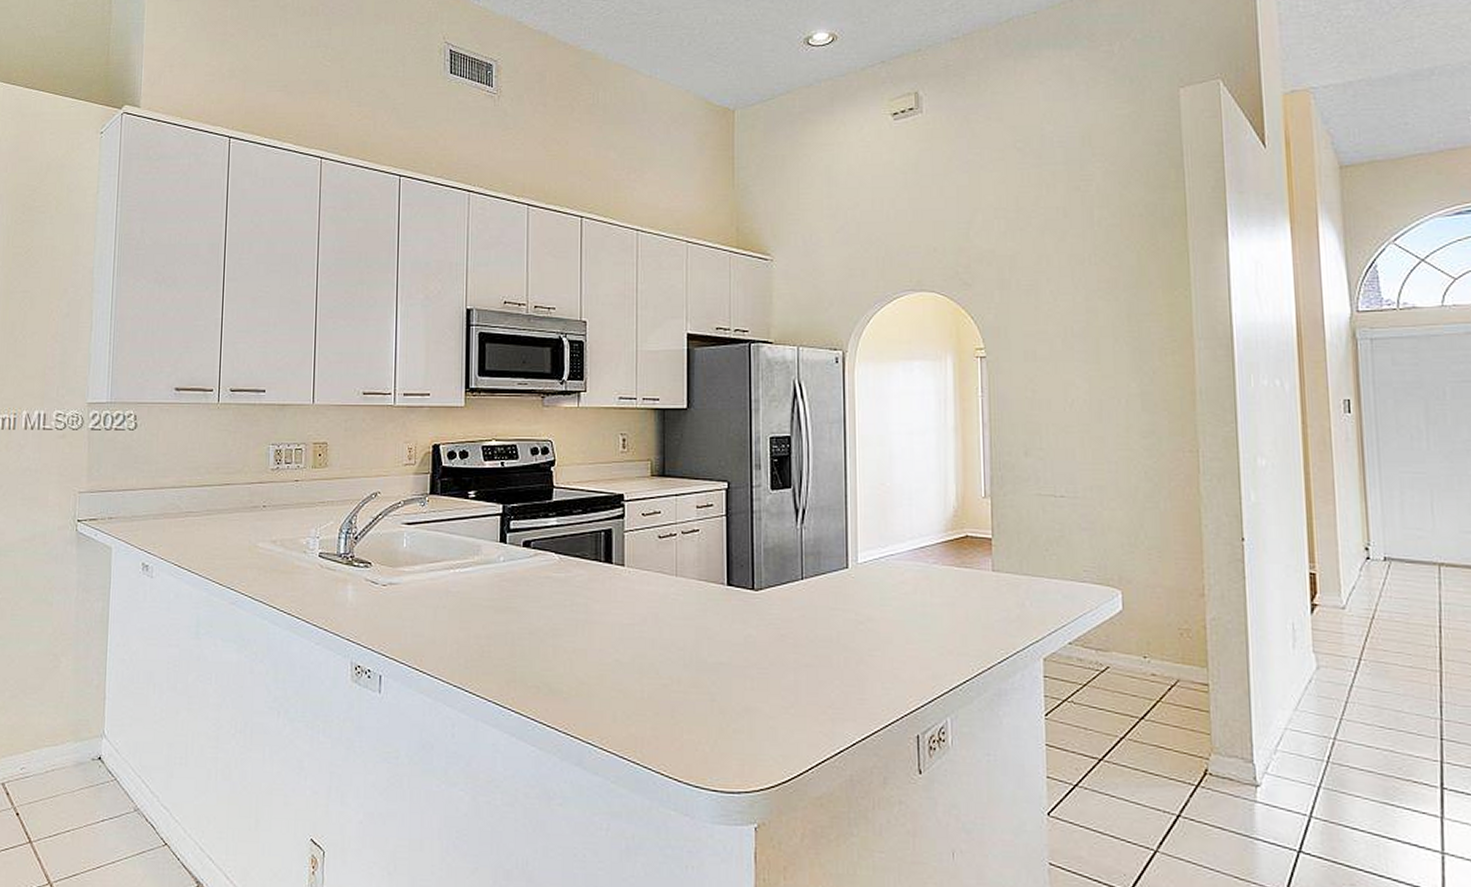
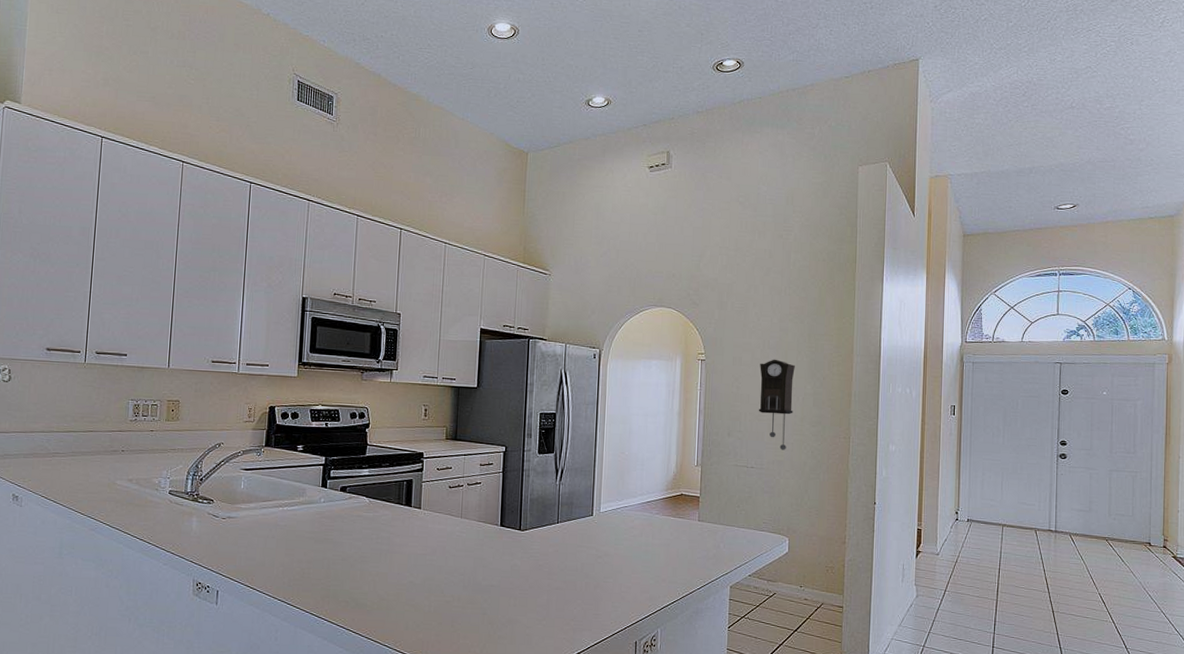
pendulum clock: none [1062,350,1114,472] -> present [758,359,795,450]

